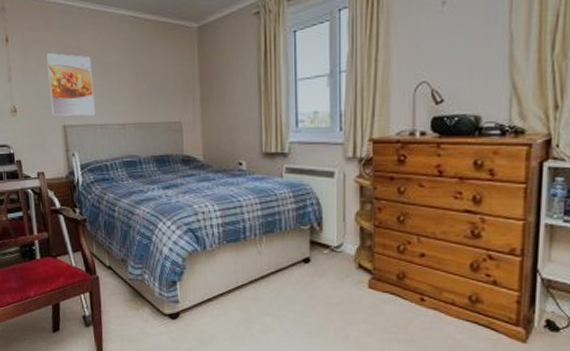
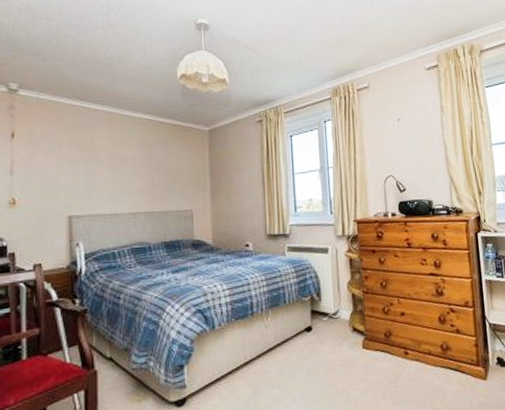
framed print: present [47,53,96,116] -> none [56,148,105,207]

